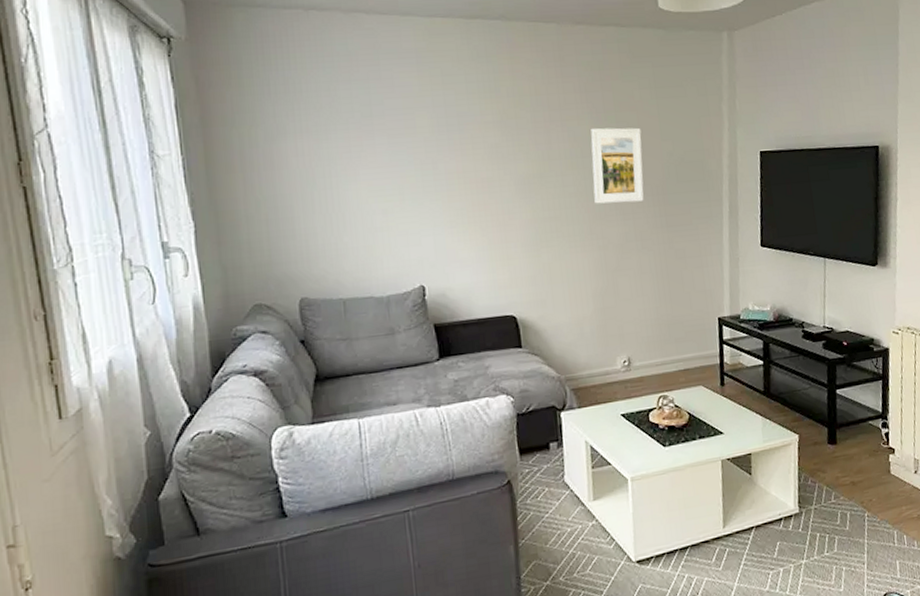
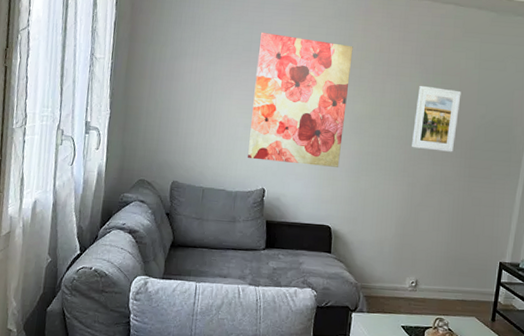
wall art: none [380,90,512,252] -> present [247,32,353,167]

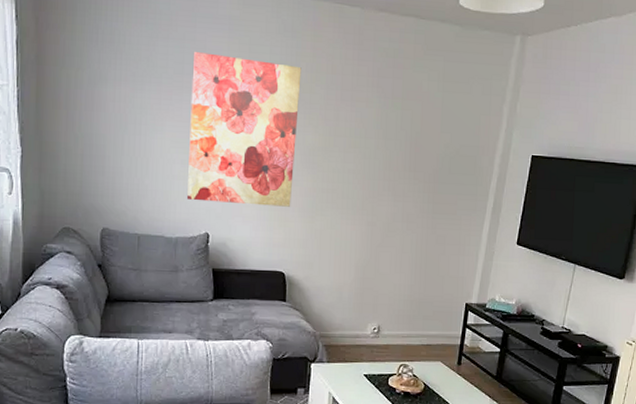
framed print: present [412,85,461,152] -> none [370,111,423,187]

